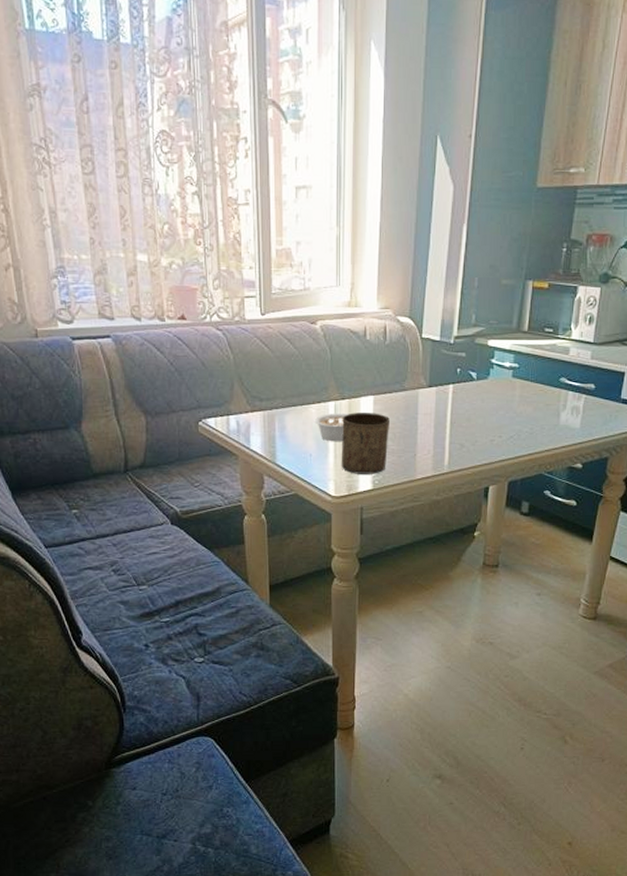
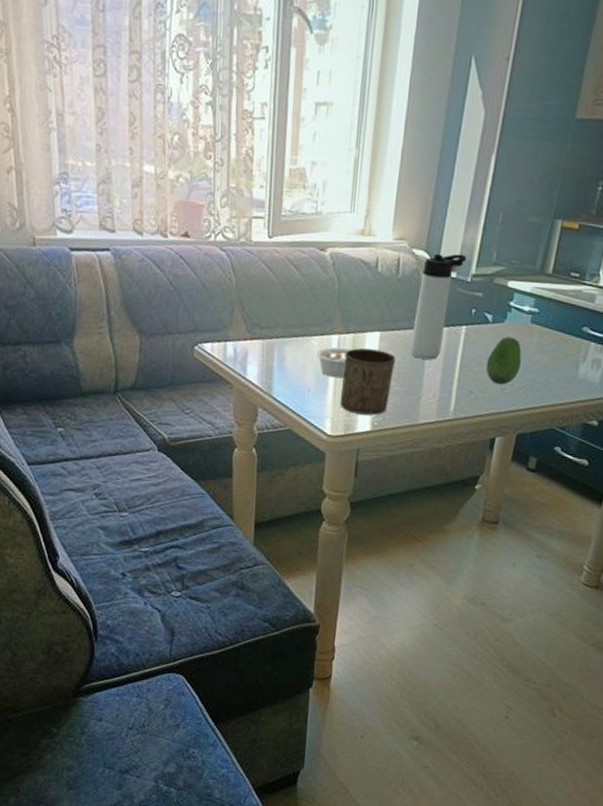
thermos bottle: none [402,318,448,418] -> present [410,253,467,360]
fruit: none [474,392,507,437] -> present [486,336,522,385]

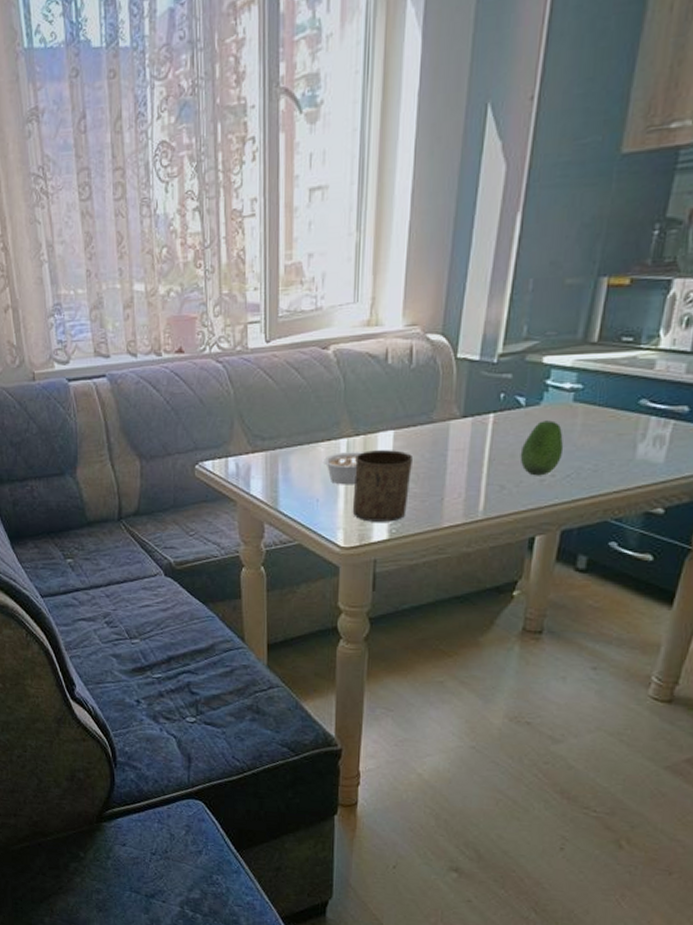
thermos bottle: present [410,253,467,360] -> none [429,332,492,456]

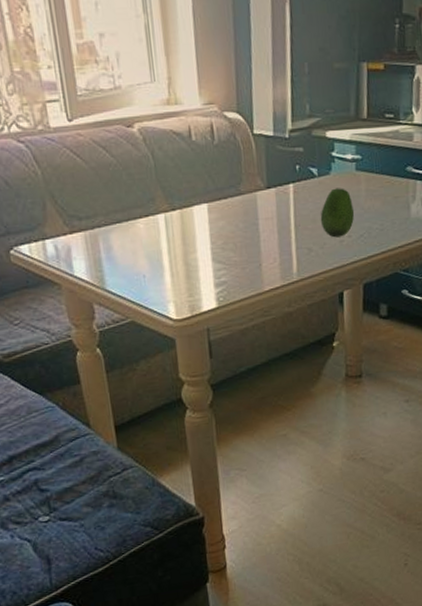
legume: present [322,451,363,485] -> none [143,225,182,259]
cup: present [352,450,412,522] -> none [175,222,230,293]

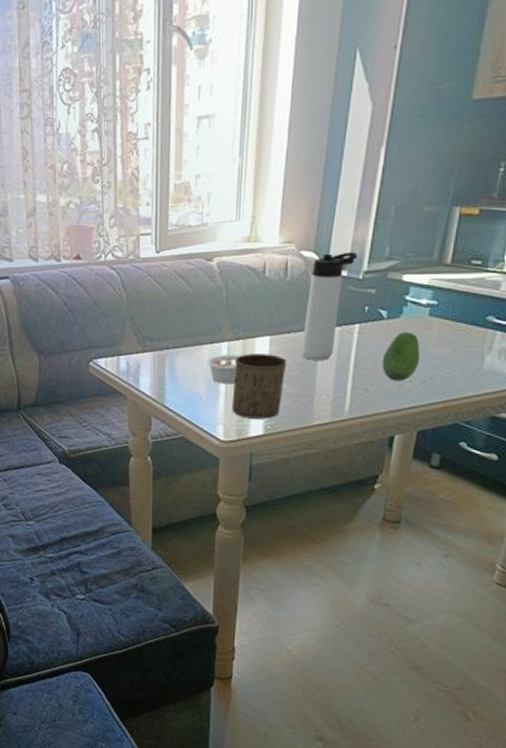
legume: none [143,225,182,259] -> present [205,353,242,385]
cup: none [175,222,230,293] -> present [231,354,286,419]
thermos bottle: none [238,110,281,225] -> present [301,251,358,360]

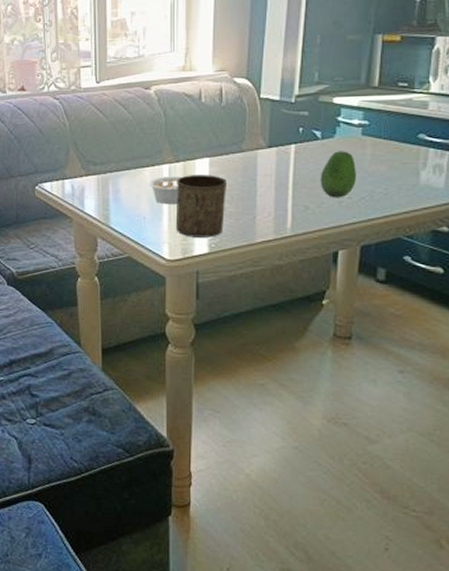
thermos bottle: present [301,251,358,360] -> none [240,77,289,180]

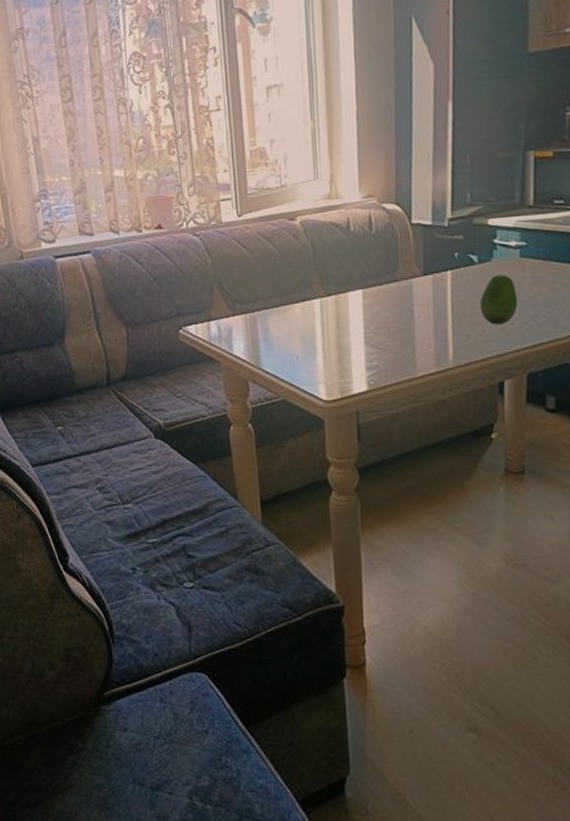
legume: present [148,175,183,205] -> none [299,310,336,342]
cup: present [175,175,226,237] -> none [329,307,383,375]

